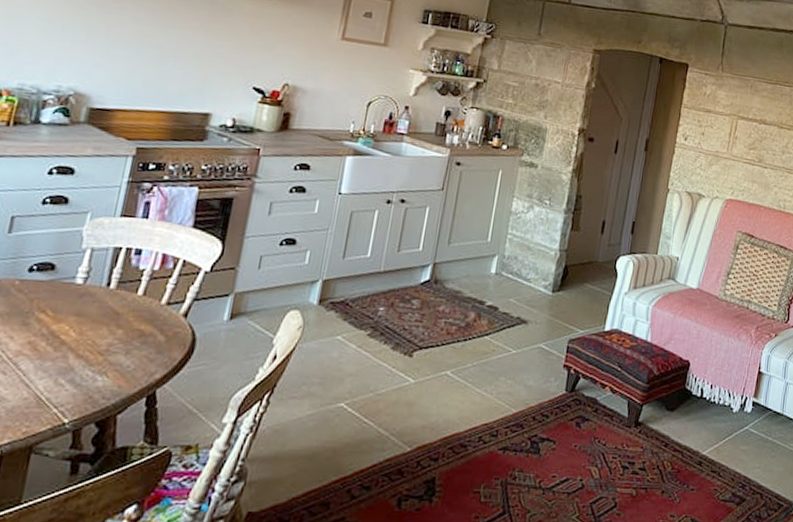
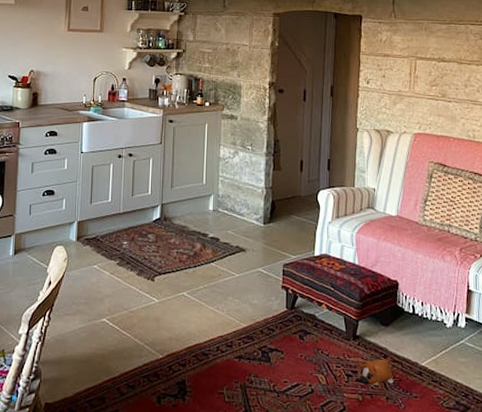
dog toy: none [635,446,672,478] -> present [359,358,393,385]

